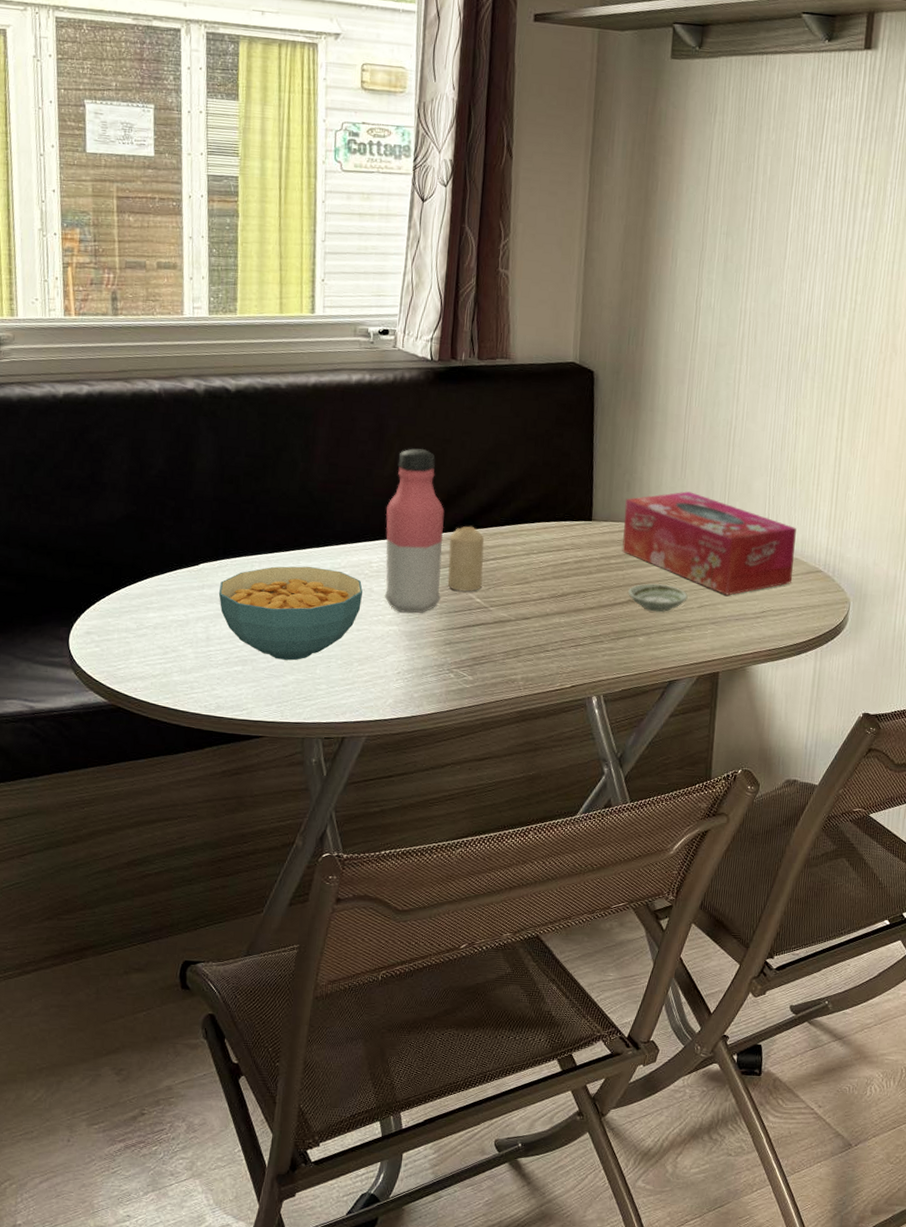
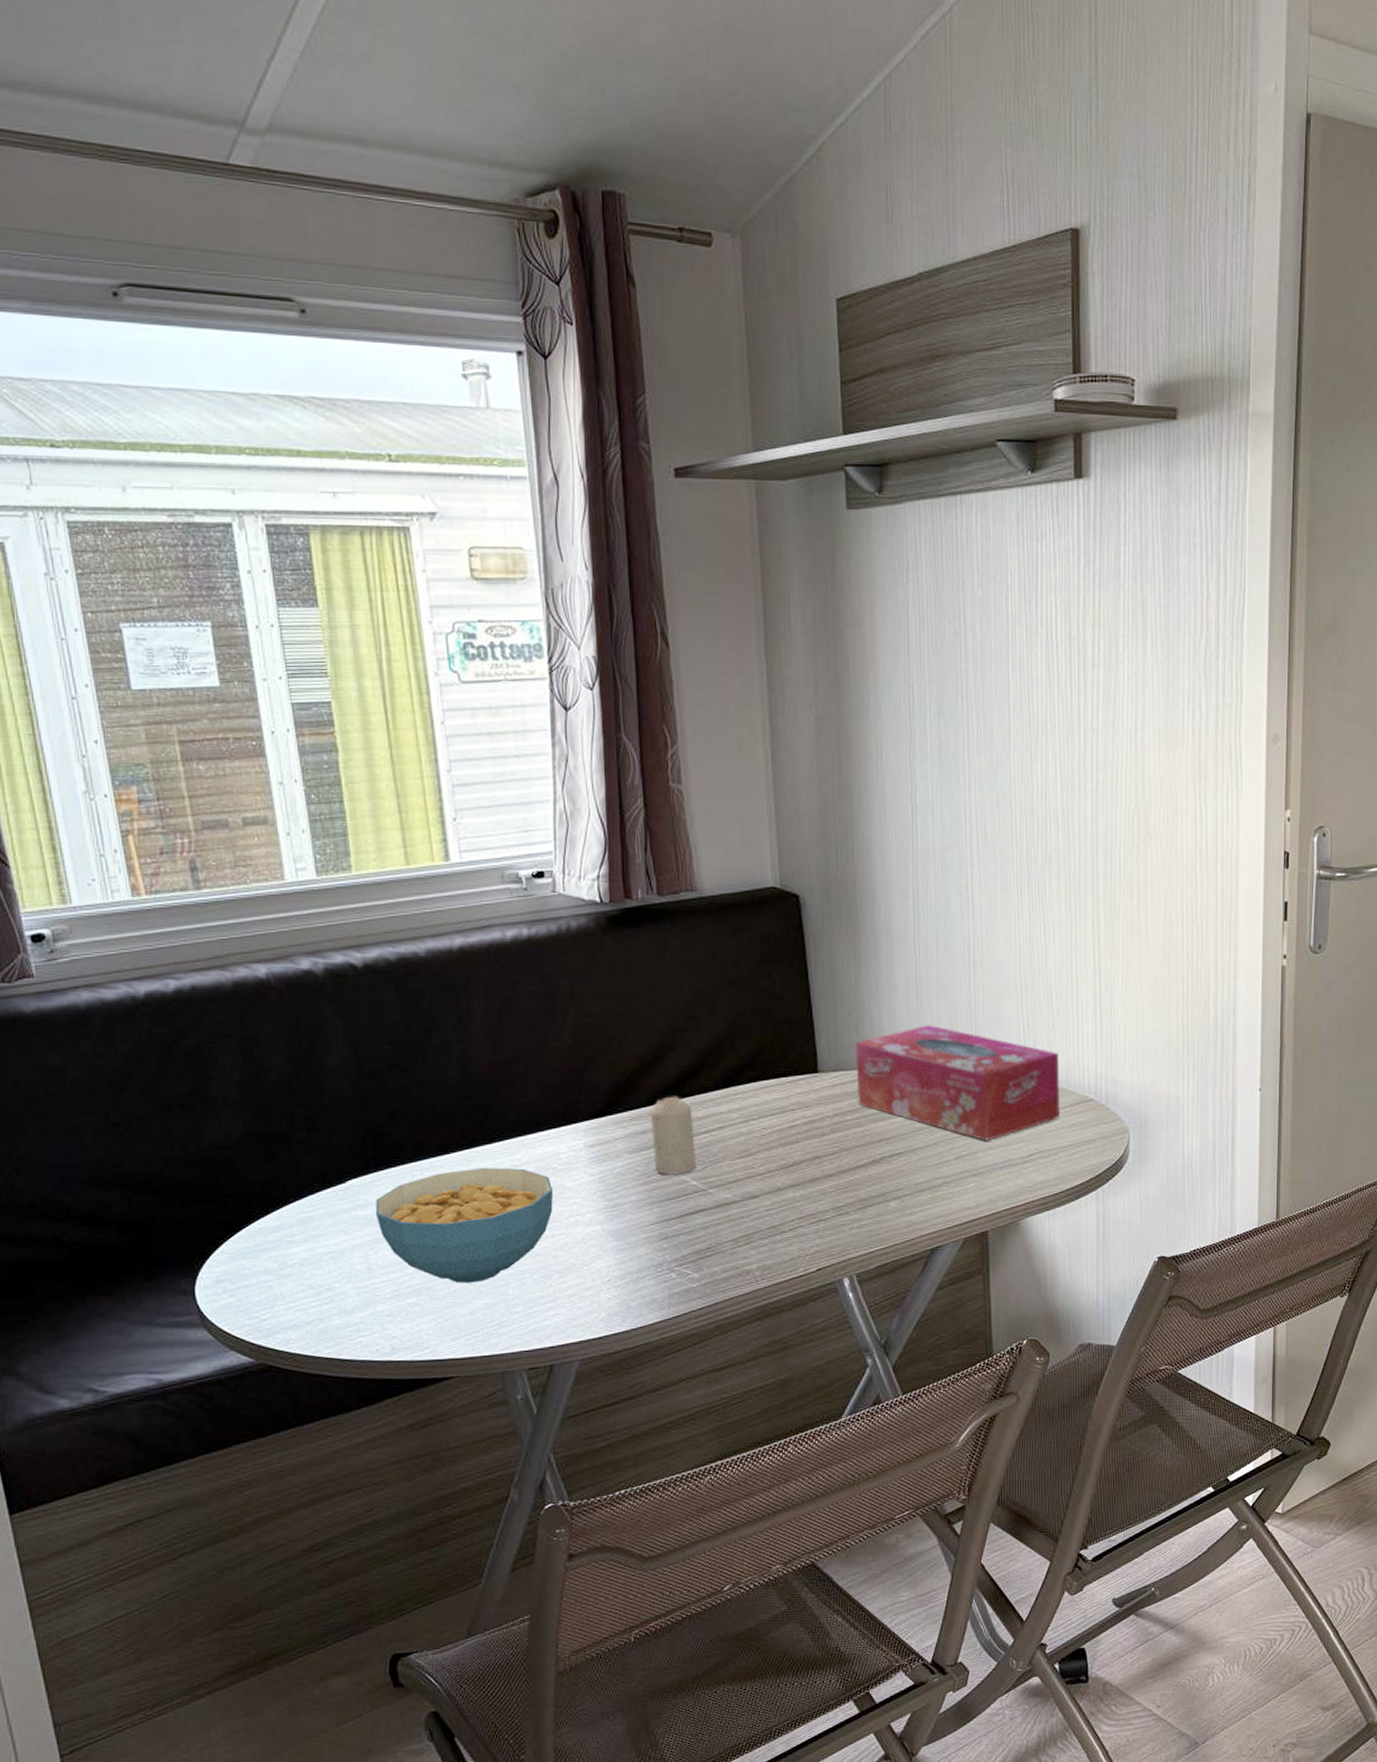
water bottle: present [384,448,445,613] -> none [568,1011,650,1209]
saucer: present [628,583,688,613] -> none [871,1137,942,1171]

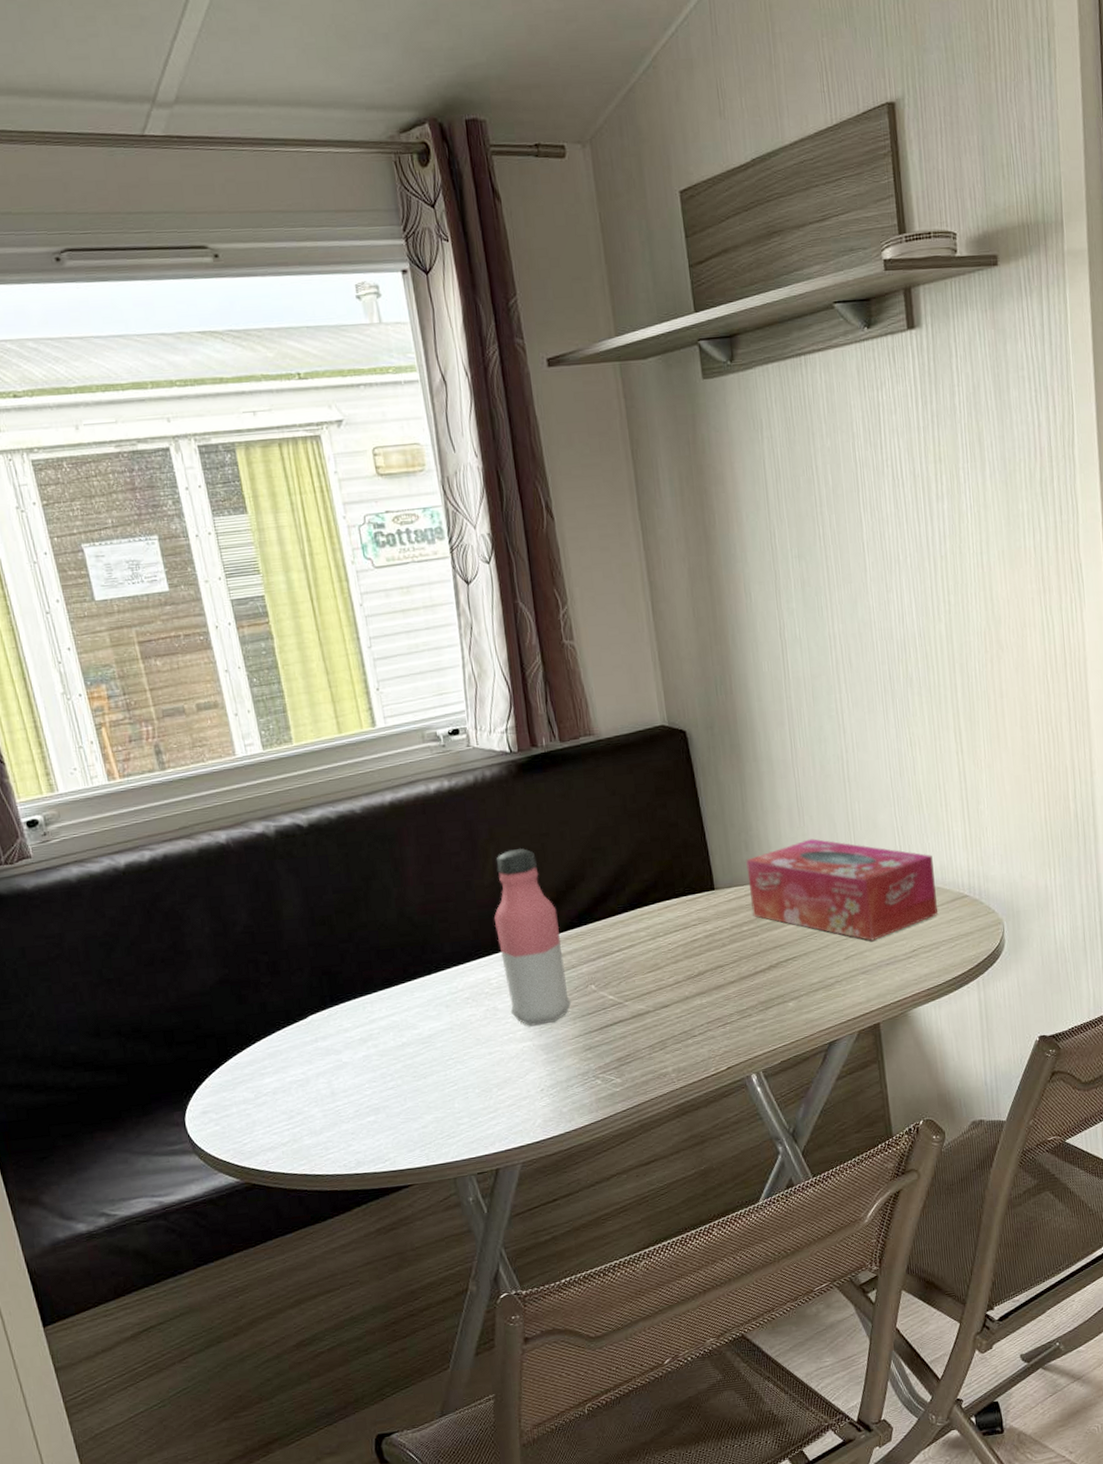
cereal bowl: present [375,1167,554,1283] -> none [334,995,489,1101]
water bottle: none [568,1011,650,1209] -> present [493,848,572,1026]
candle: present [650,1096,696,1175] -> none [567,920,612,992]

